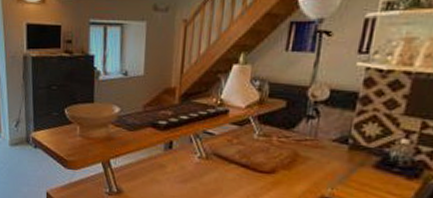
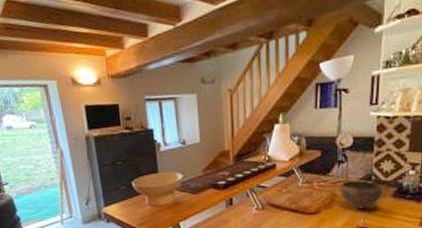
bowl: none [304,140,363,177] -> present [339,180,383,209]

